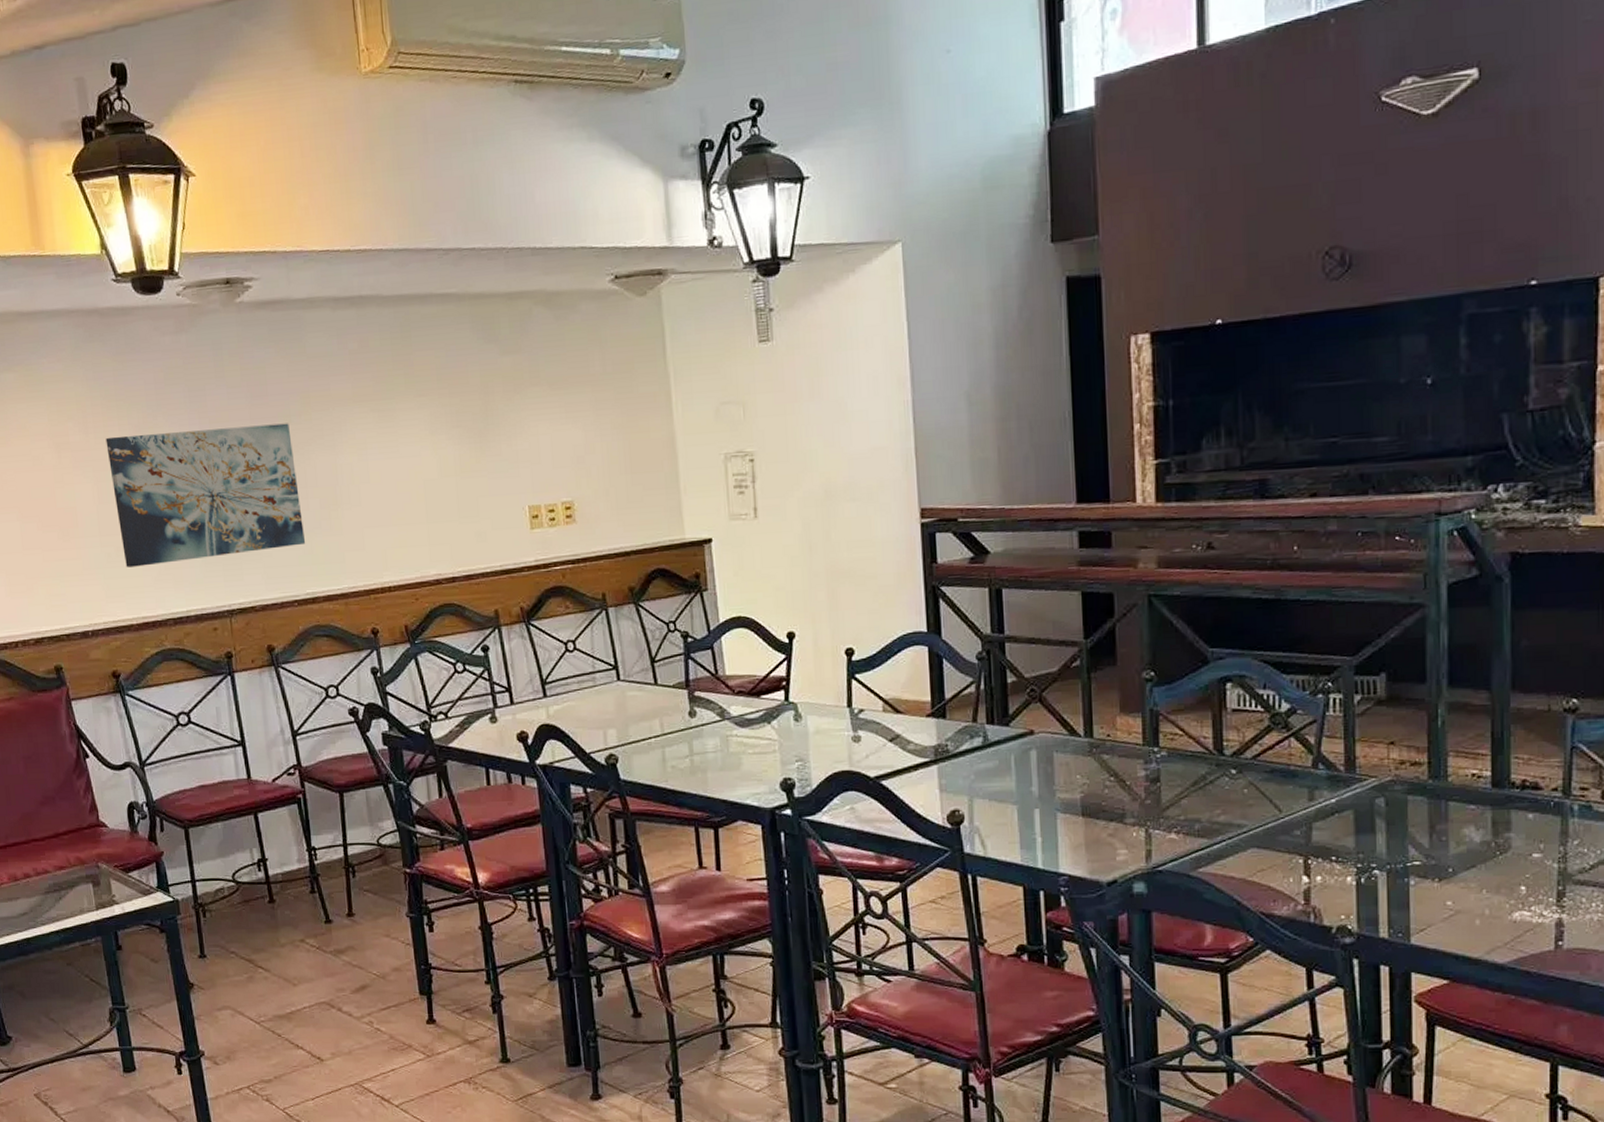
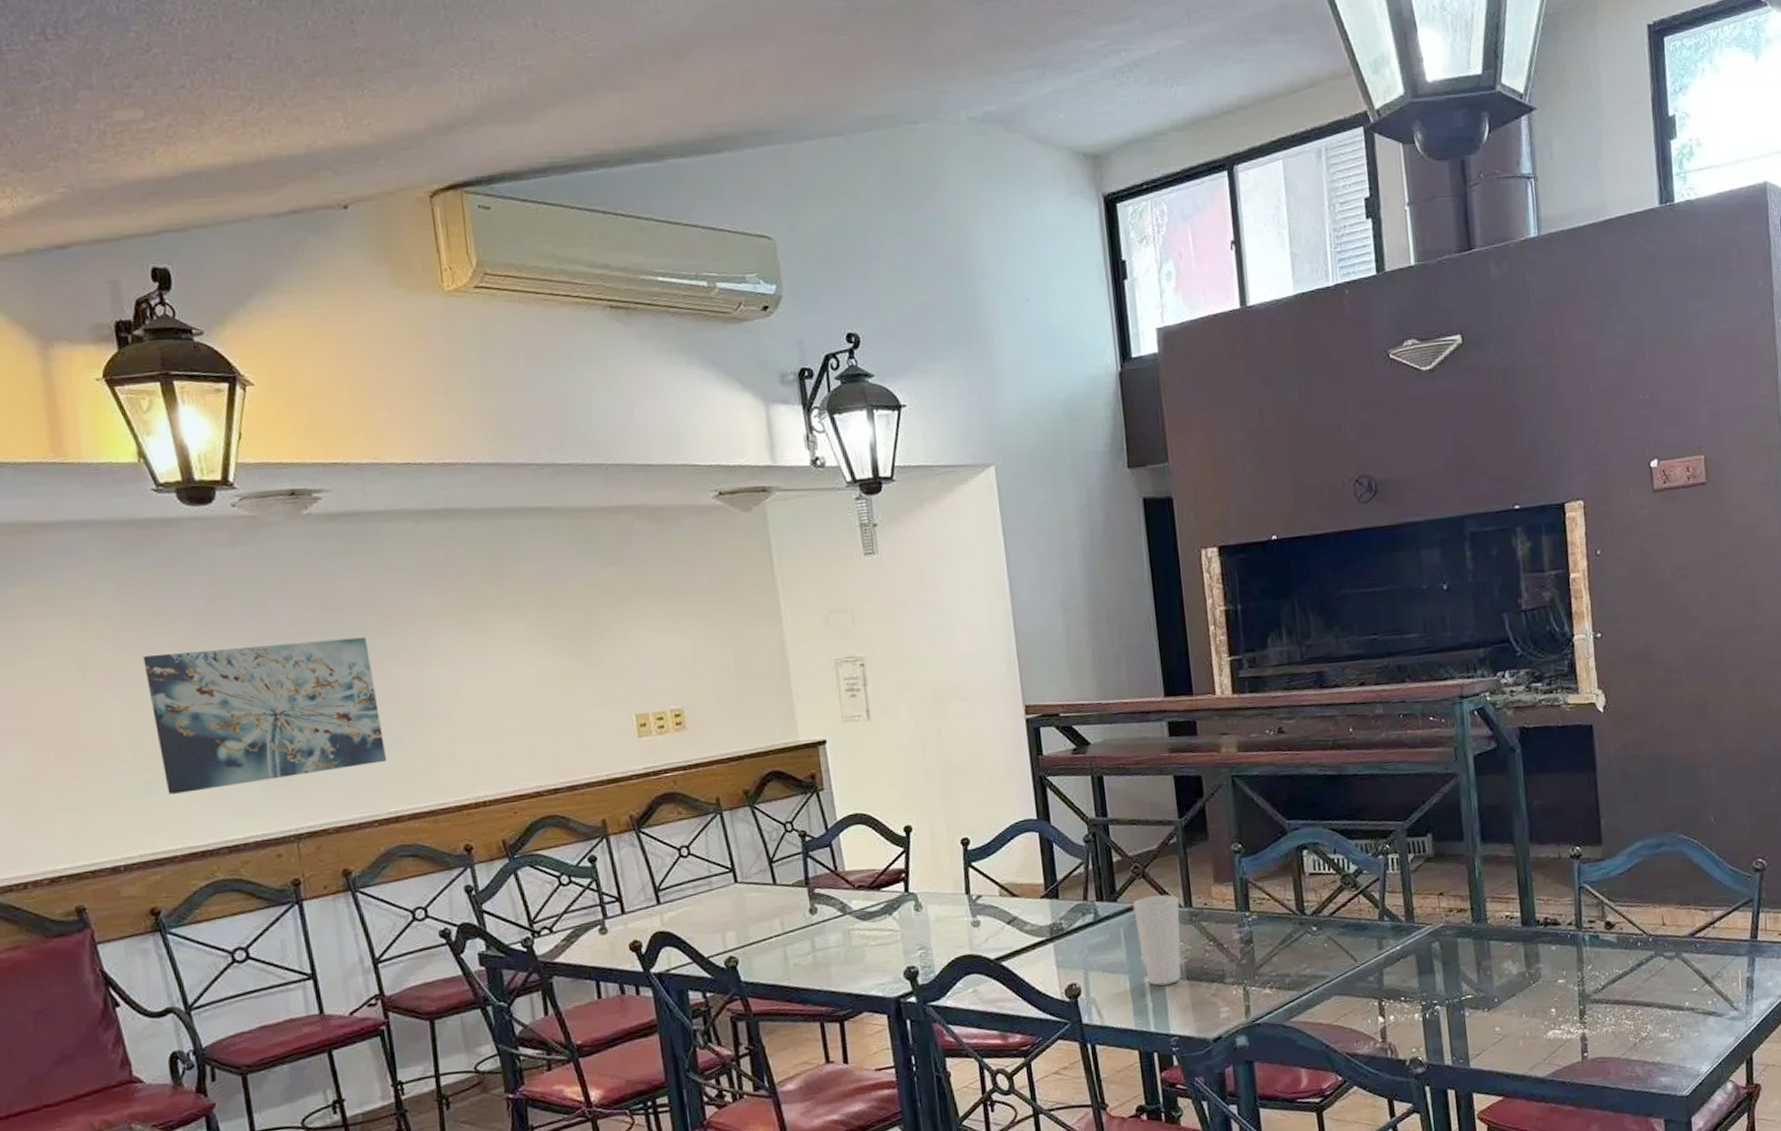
cup: none [1027,722,1079,820] -> present [1133,894,1181,986]

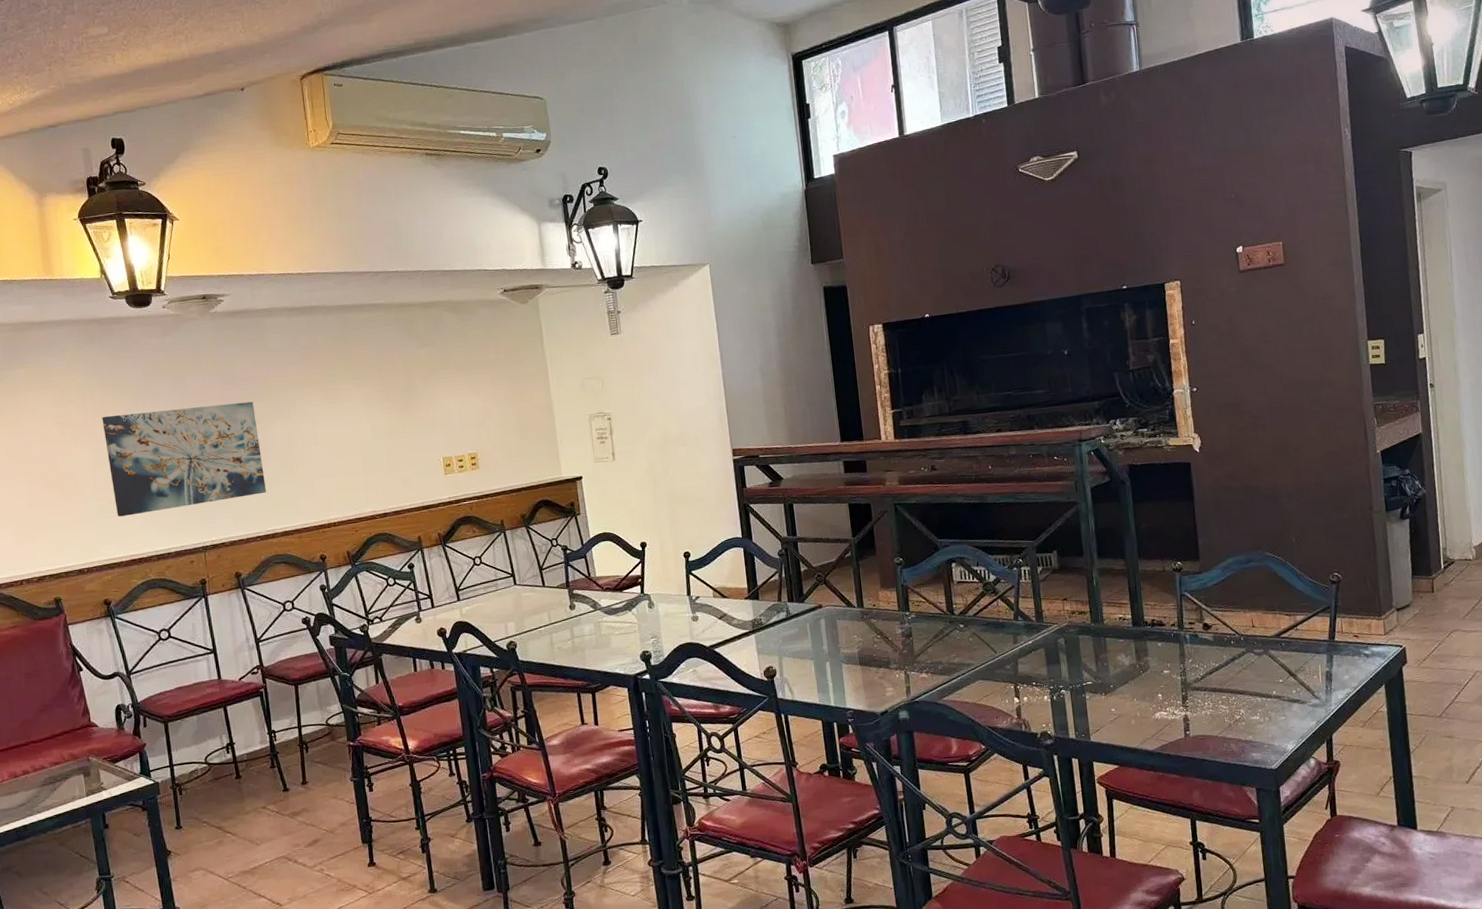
cup: present [1133,894,1181,986] -> none [817,597,855,670]

